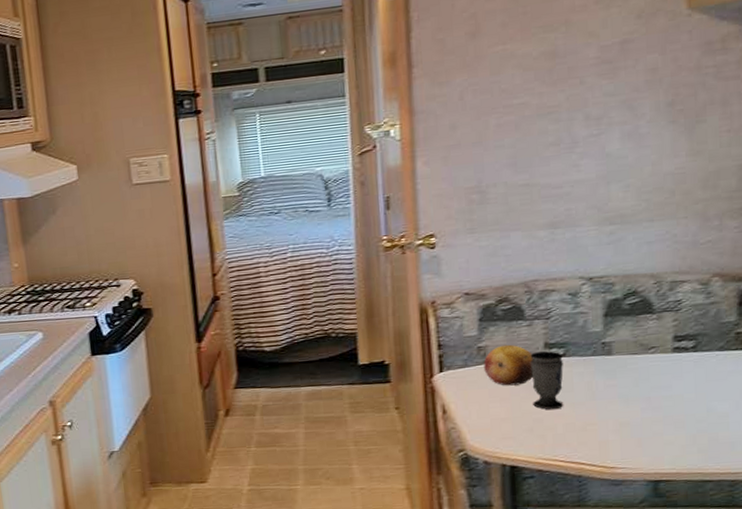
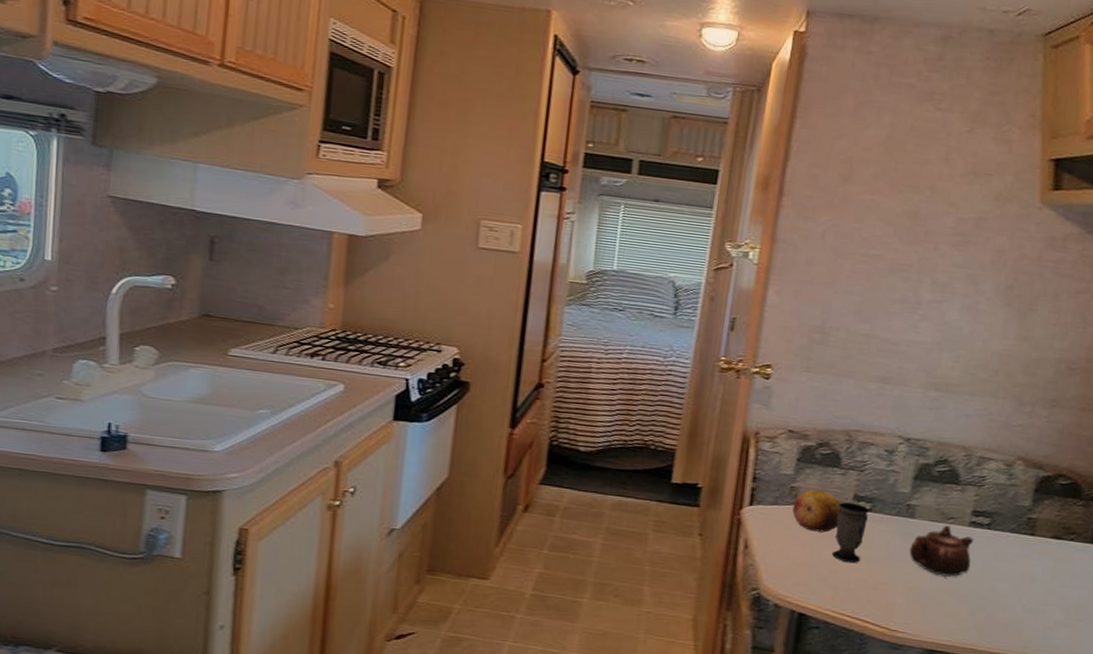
teapot: none [613,356,682,407] -> present [909,525,974,577]

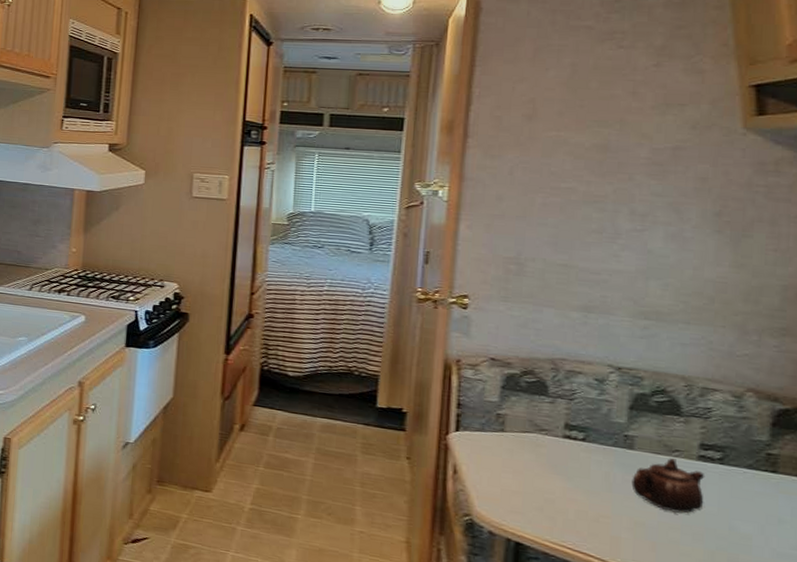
fruit: present [792,489,841,533] -> none [501,417,552,461]
cup: present [832,502,869,564] -> none [546,430,582,494]

